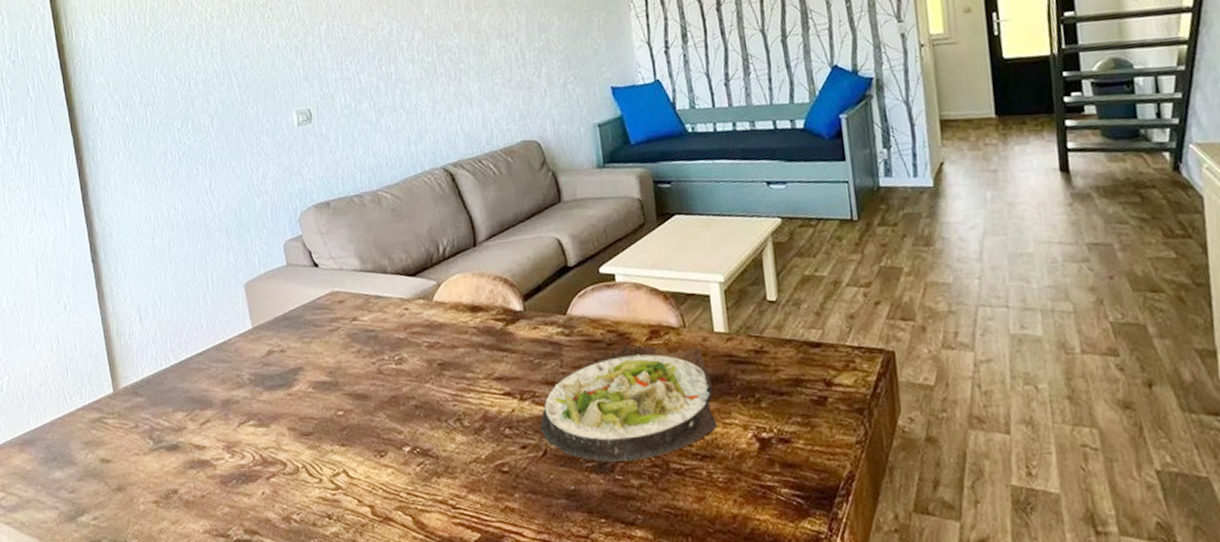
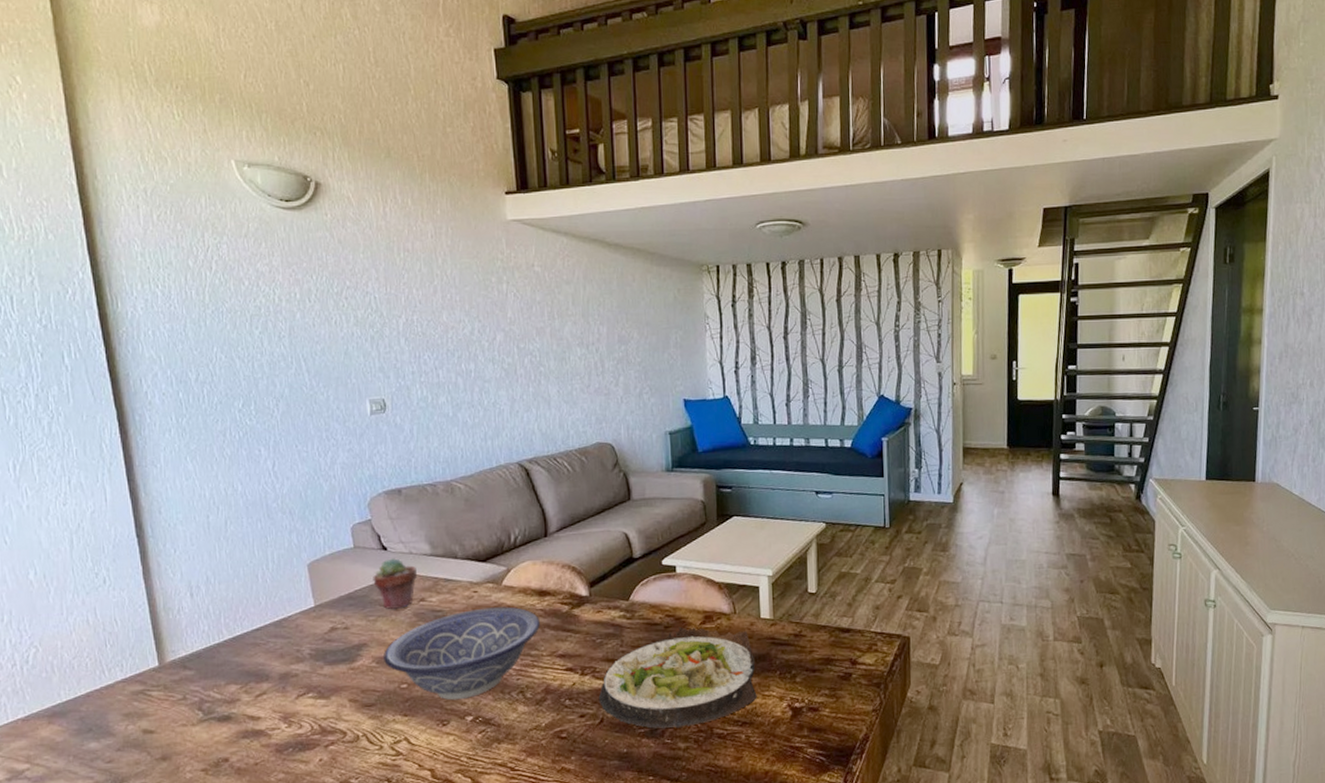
potted succulent: none [306,275,348,331] -> present [373,558,417,610]
decorative bowl: none [319,324,474,429] -> present [384,606,540,700]

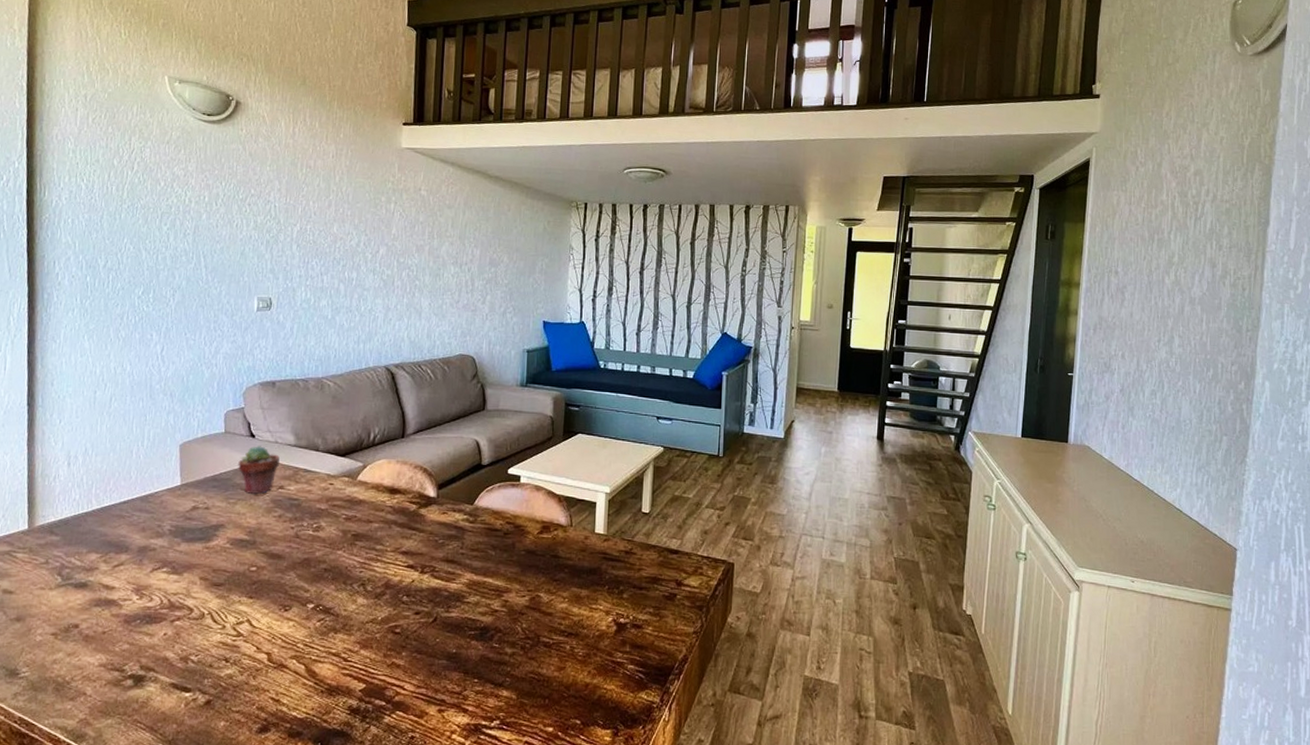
decorative bowl: present [384,606,540,700] -> none [238,500,388,587]
salad plate: present [598,625,757,729] -> none [434,533,586,633]

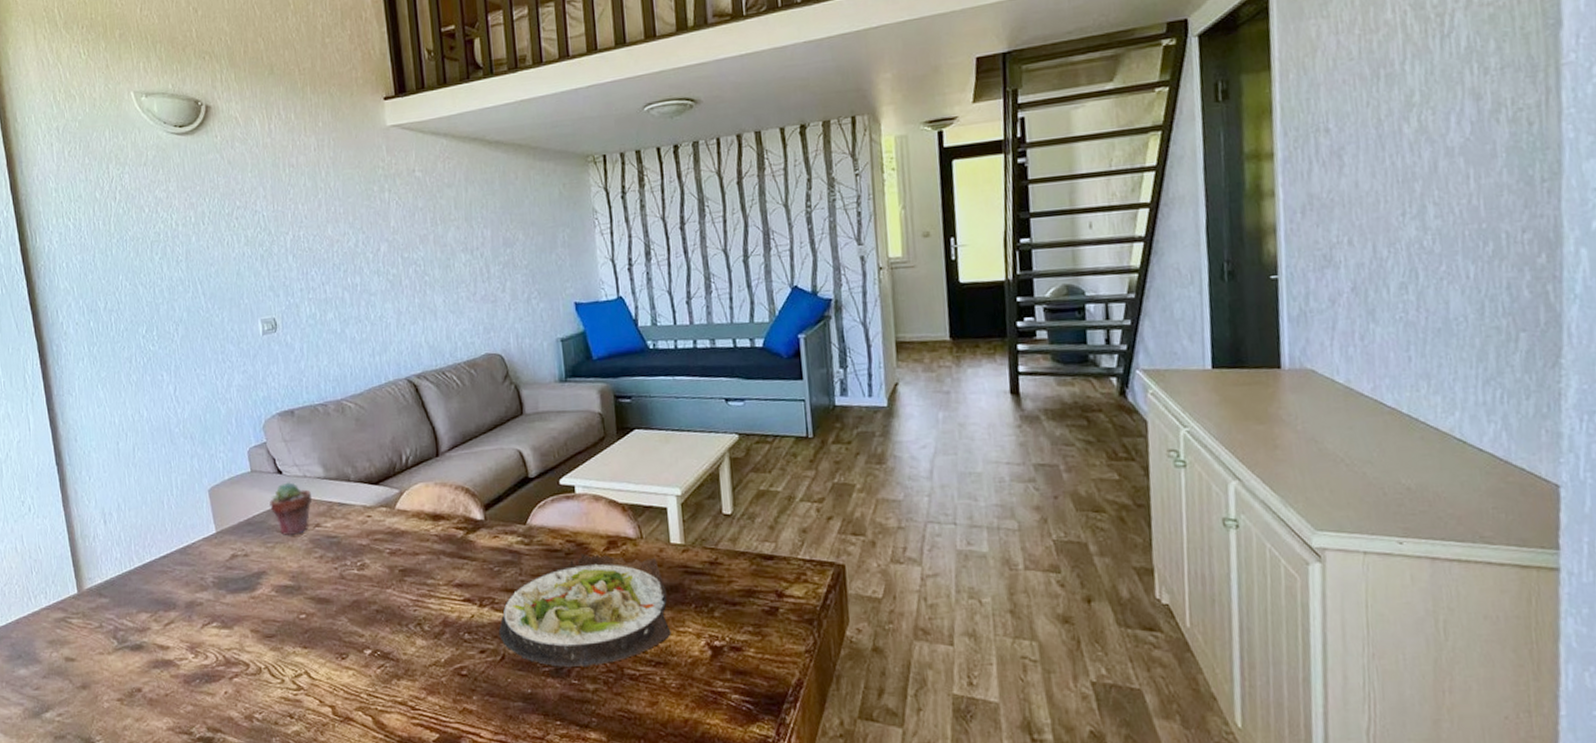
salad plate: none [434,533,586,633] -> present [498,551,671,668]

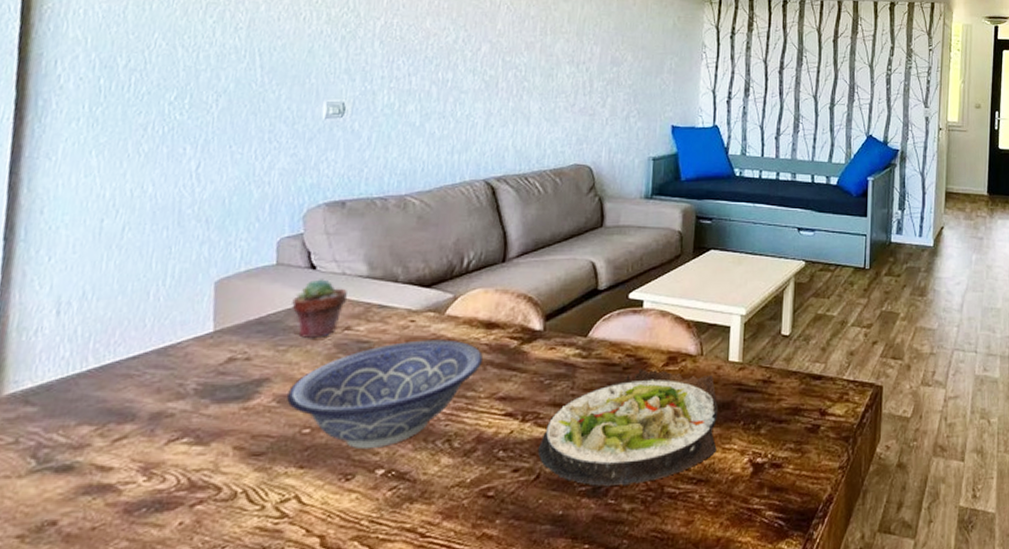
decorative bowl: none [282,532,435,632] -> present [287,339,483,450]

